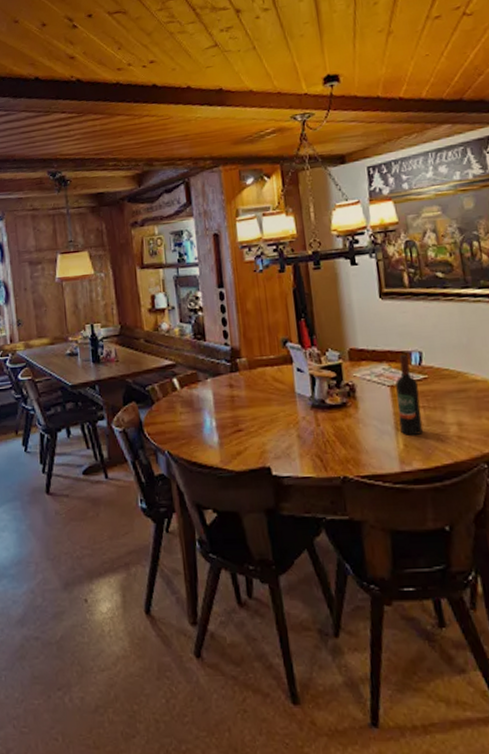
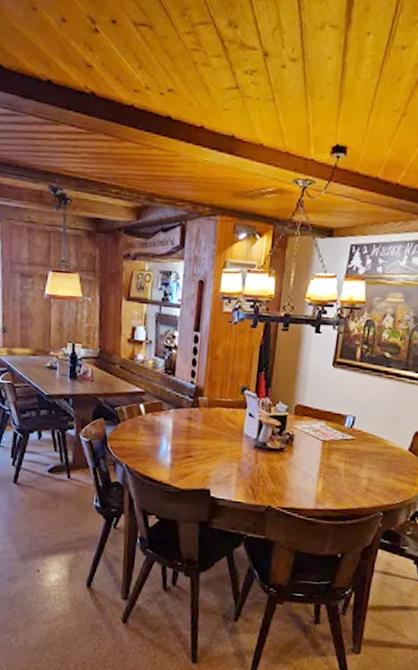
wine bottle: present [395,355,423,435] -> none [322,417,345,483]

